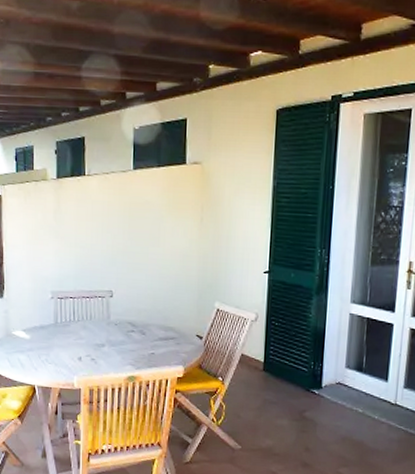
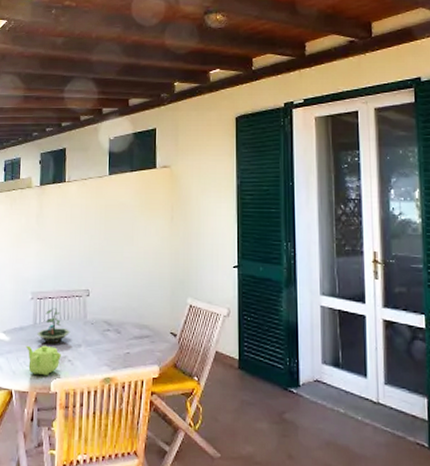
teapot: none [47,344,84,374] -> present [26,345,61,376]
terrarium: none [59,308,94,343] -> present [37,308,71,344]

